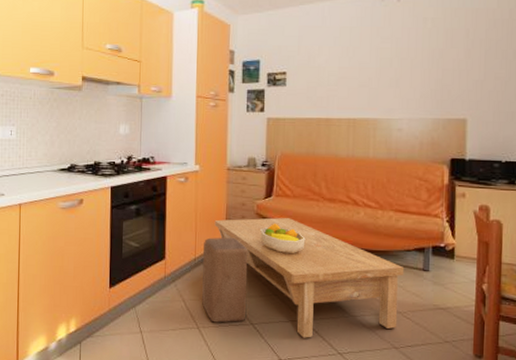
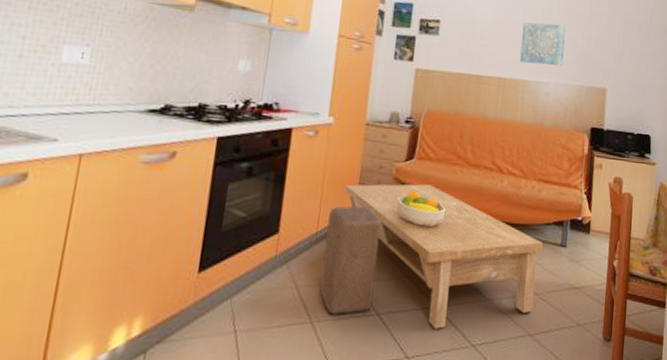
wall art: none [369,60,417,103] -> present [520,22,566,66]

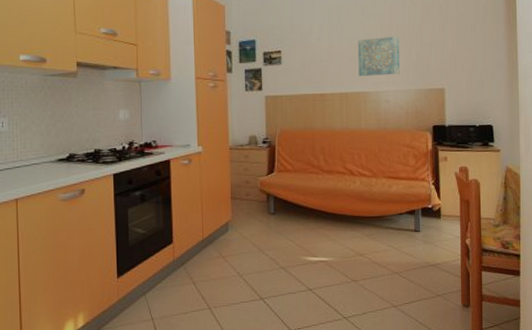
stool: present [319,206,381,315] -> none [211,215,256,302]
coffee table: present [344,184,544,329] -> none [220,192,399,307]
fruit bowl: present [396,190,446,228] -> none [265,198,308,227]

